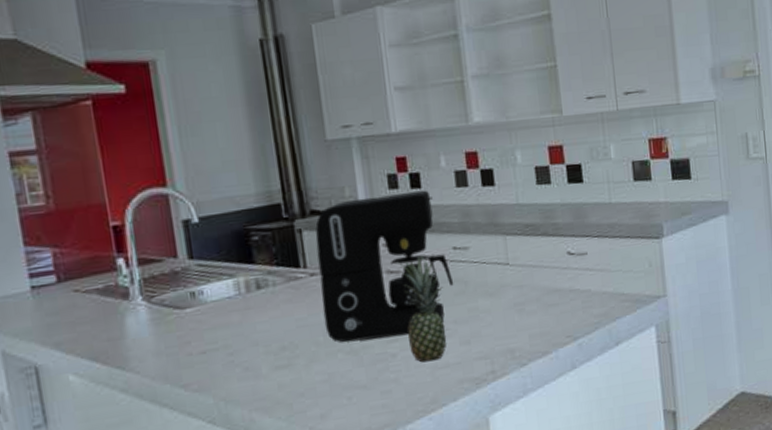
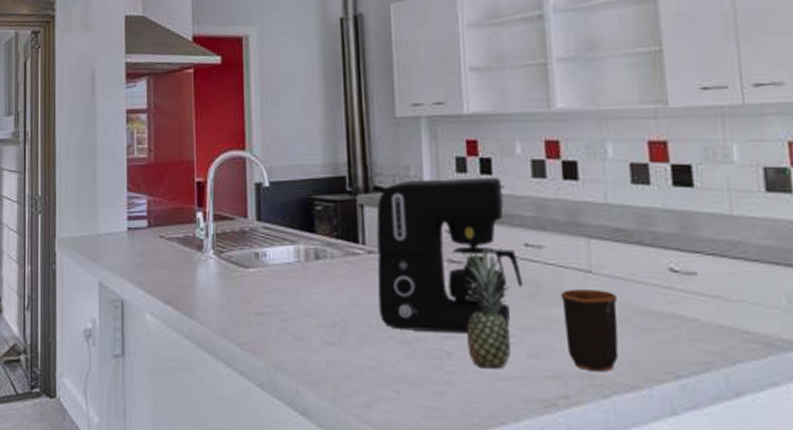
mug: none [485,278,532,347] -> present [561,289,619,371]

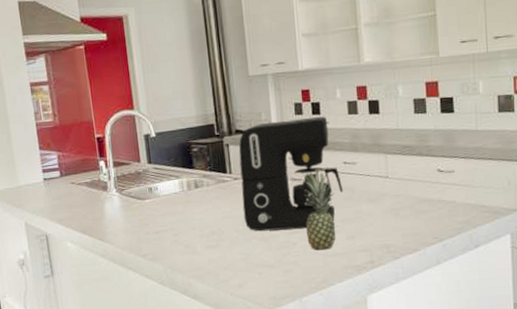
mug: present [561,289,619,371] -> none [368,189,405,243]

